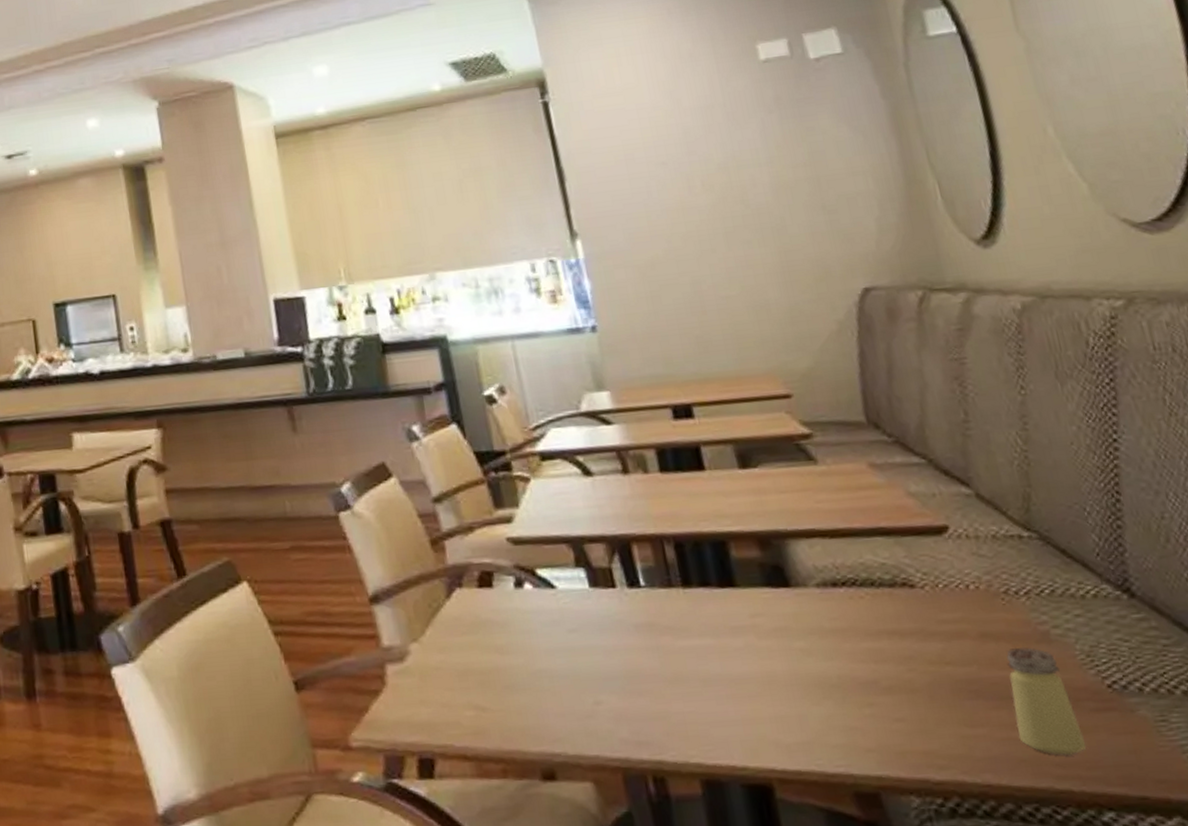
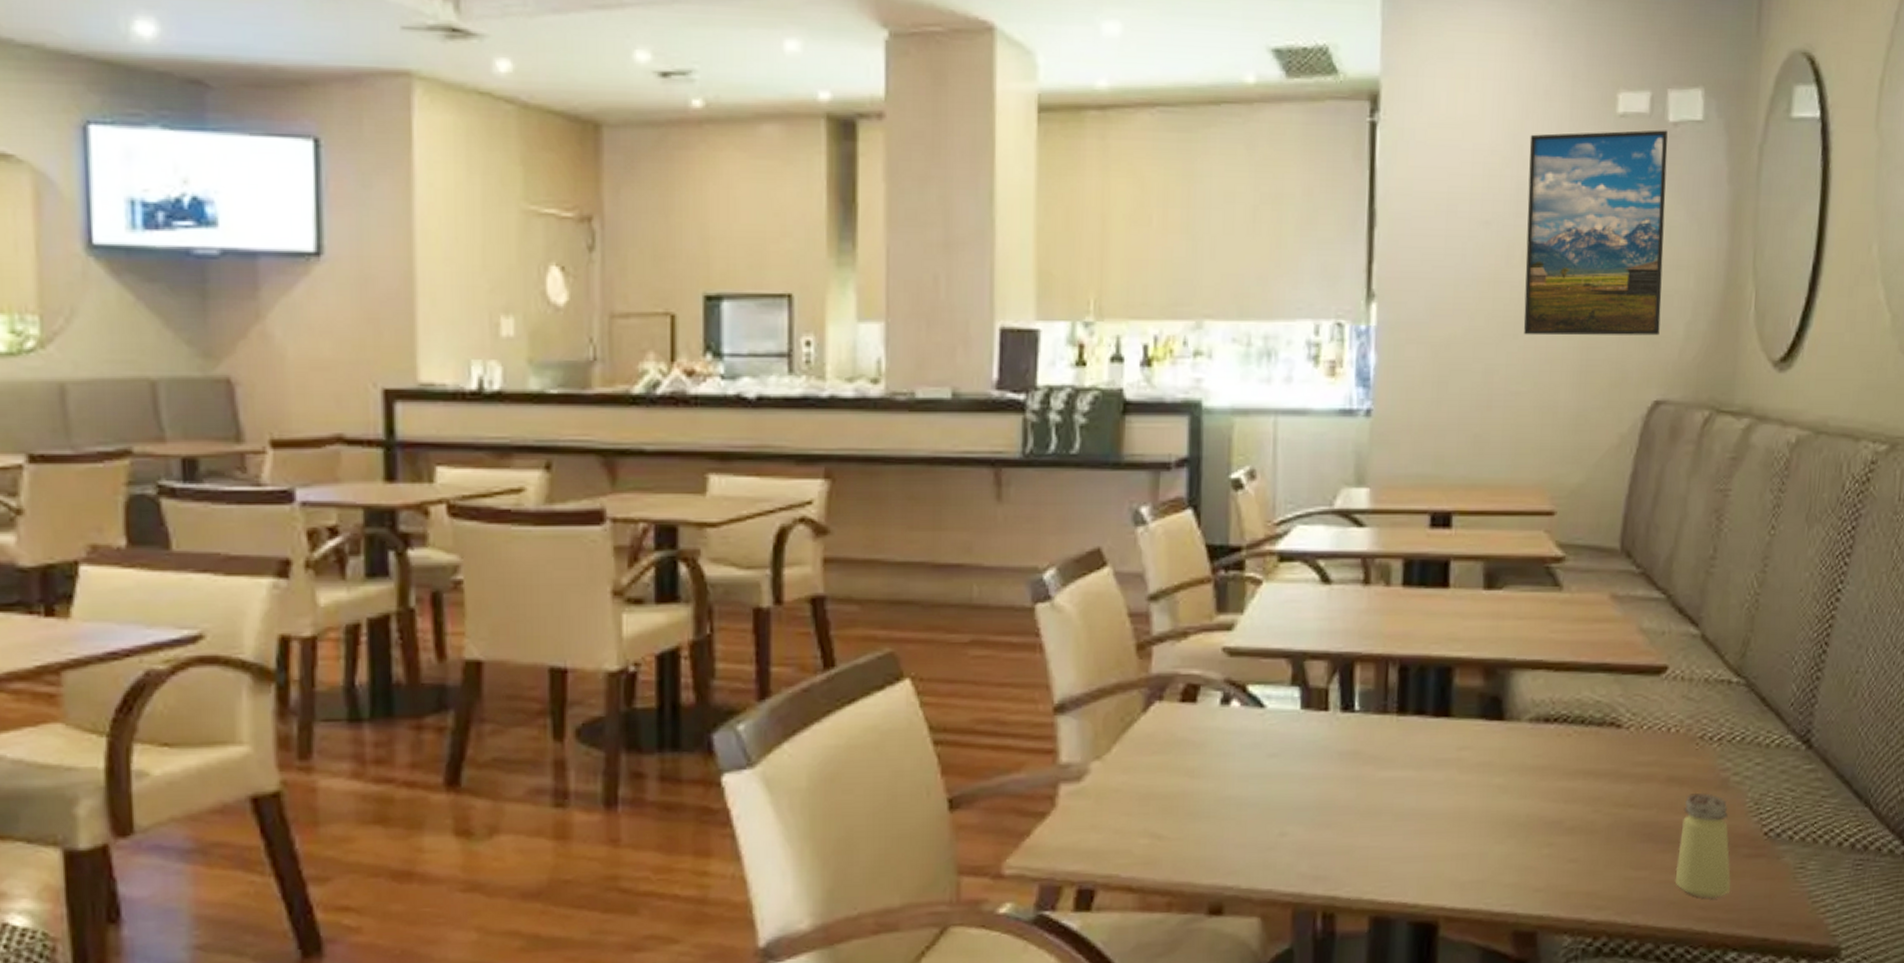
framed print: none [685,66,852,249] -> present [1523,130,1668,336]

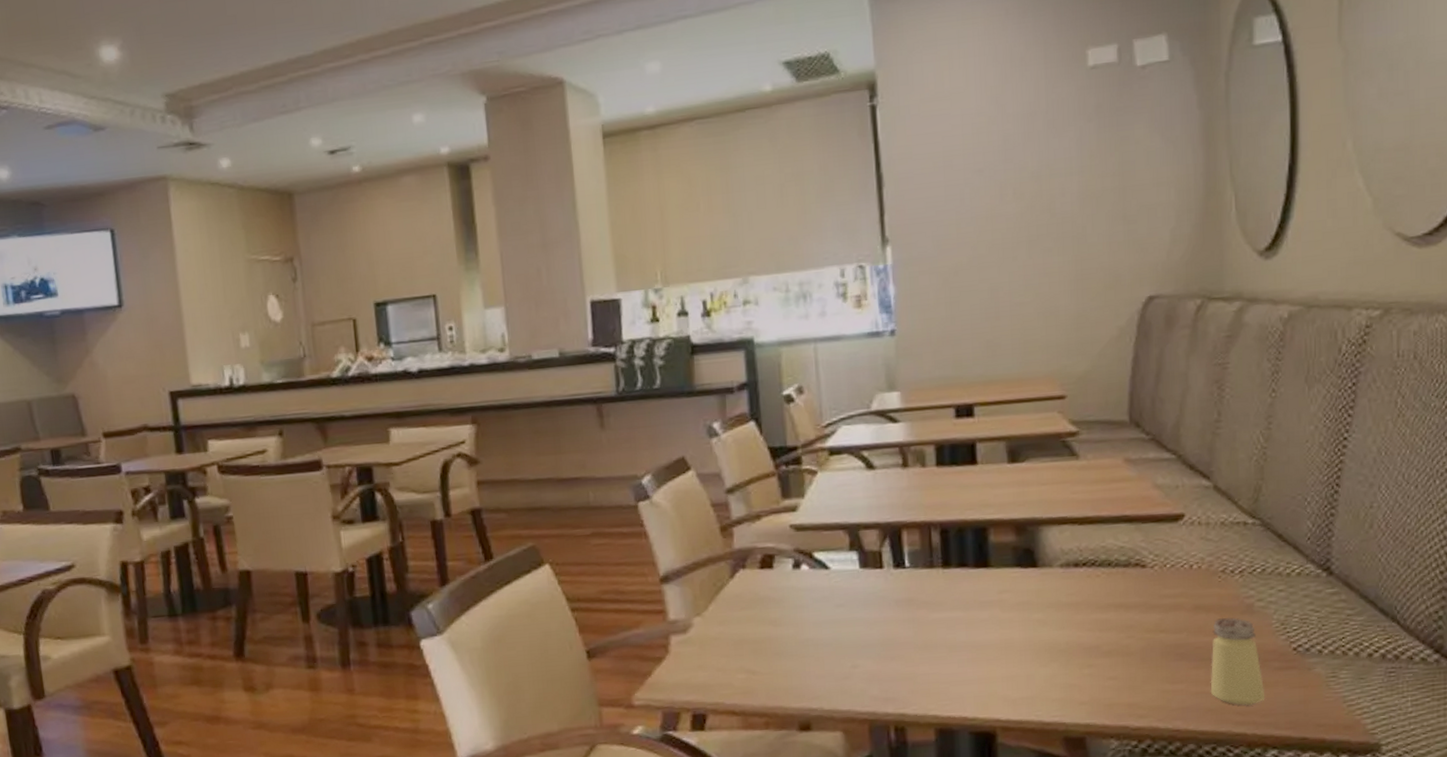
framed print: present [1523,130,1668,336] -> none [1011,73,1147,257]

